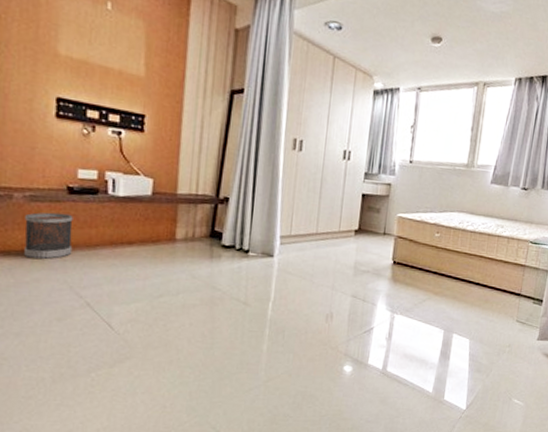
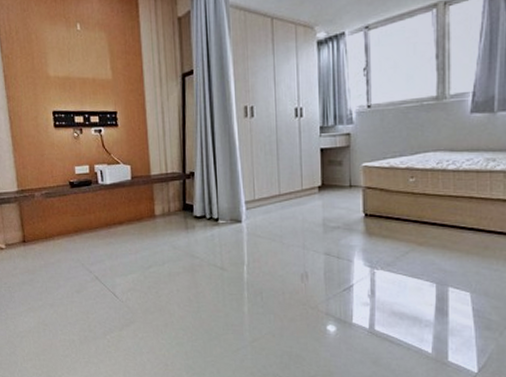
wastebasket: present [24,212,73,260] -> none [44,204,80,244]

